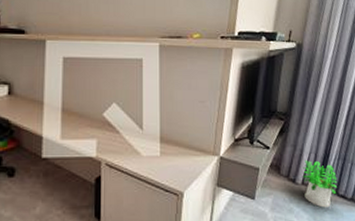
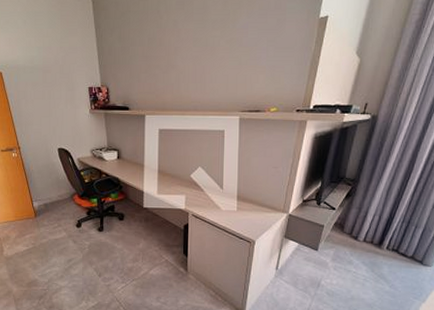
potted plant: present [303,160,337,208] -> none [365,221,398,263]

